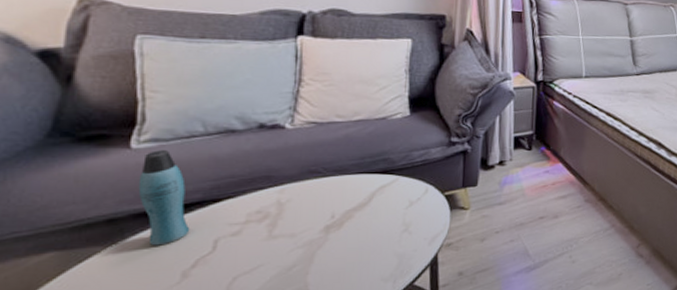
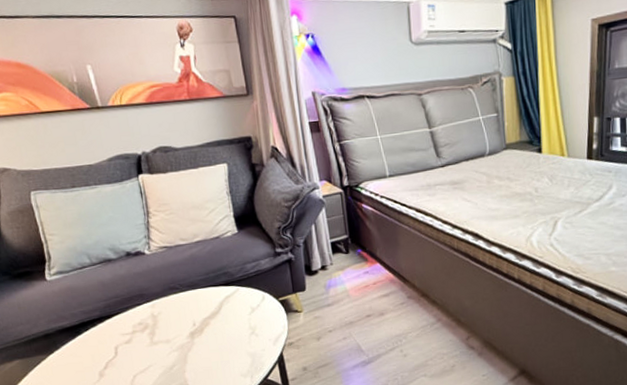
bottle: present [138,150,190,246] -> none [56,280,98,353]

